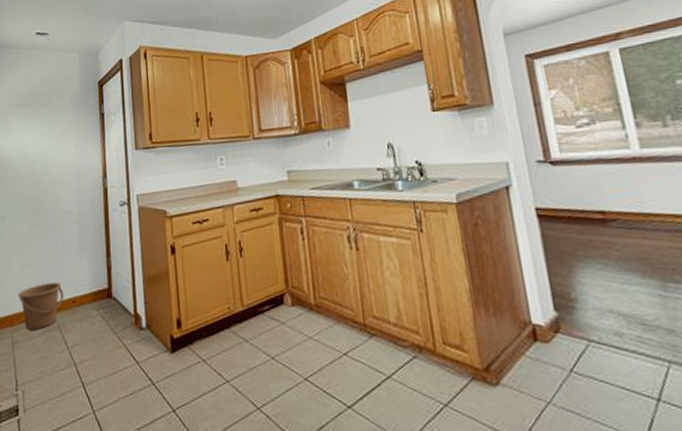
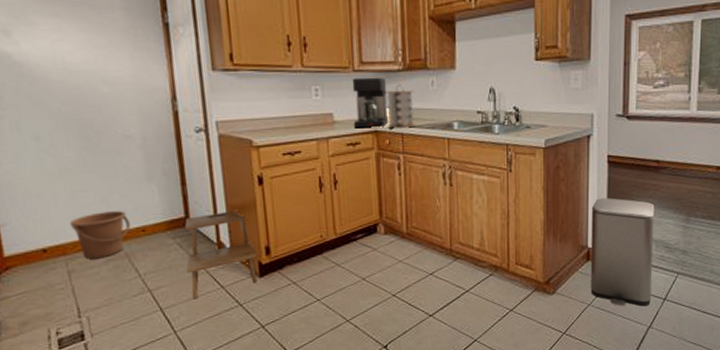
step stool: none [107,280,169,376] -> present [185,209,258,300]
coffee maker: none [252,142,289,194] -> present [352,77,389,129]
spice rack: none [283,147,316,193] -> present [384,84,416,130]
pedal bin: none [526,259,638,409] -> present [590,198,655,307]

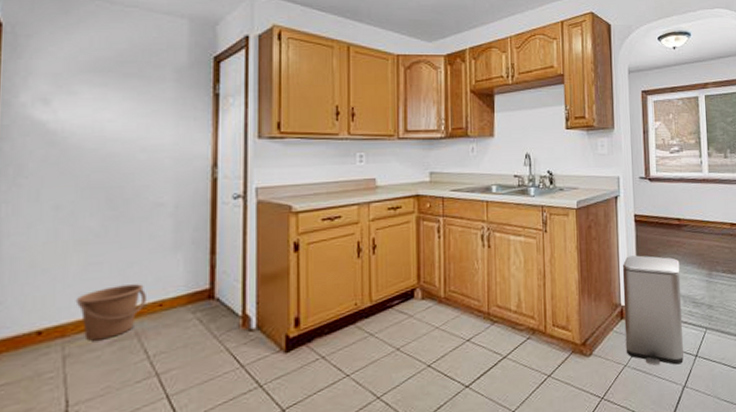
step stool: present [185,209,258,300] -> none [205,278,284,383]
coffee maker: present [352,77,389,129] -> none [395,144,430,193]
spice rack: present [384,84,416,130] -> none [427,150,456,194]

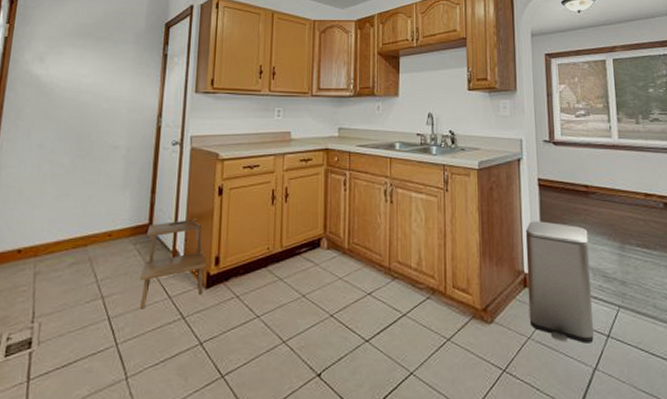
bucket: present [75,284,148,341] -> none [47,215,101,262]
step stool: none [205,278,284,383] -> present [140,218,206,309]

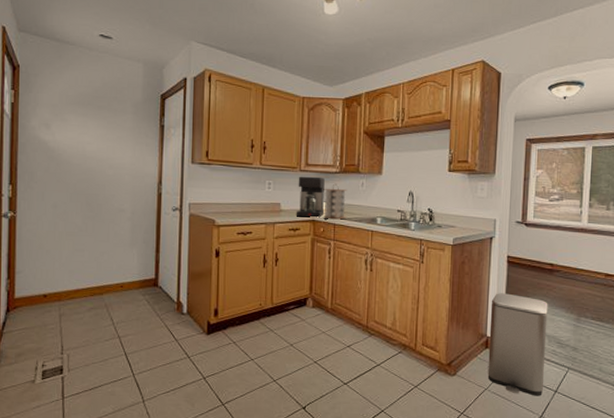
step stool: present [140,218,206,309] -> none [151,276,207,348]
coffee maker: none [307,101,339,146] -> present [296,176,325,218]
spice rack: none [336,108,362,148] -> present [322,183,347,221]

